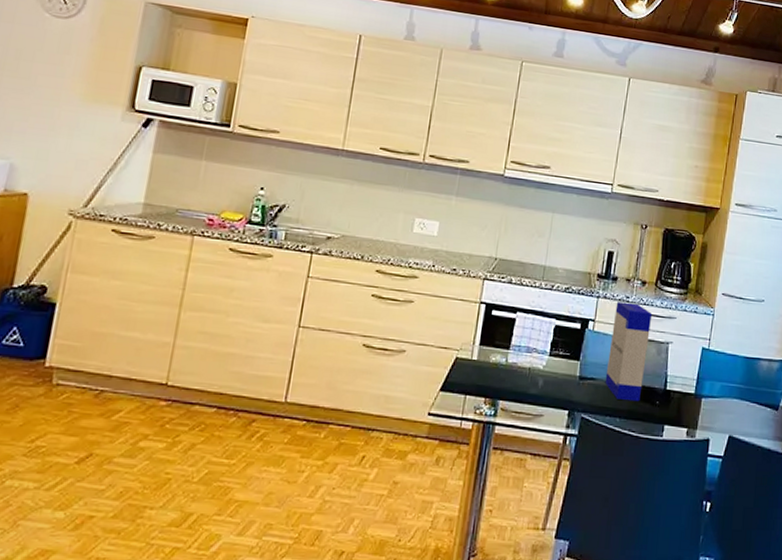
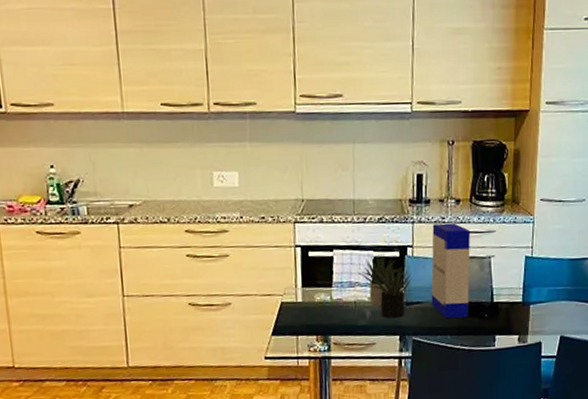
succulent plant: none [536,323,589,392] -> present [357,254,412,319]

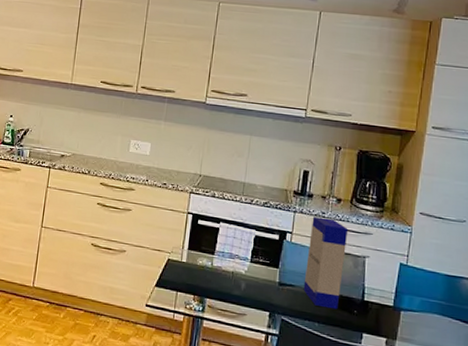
succulent plant: present [357,254,412,319] -> none [238,234,288,296]

